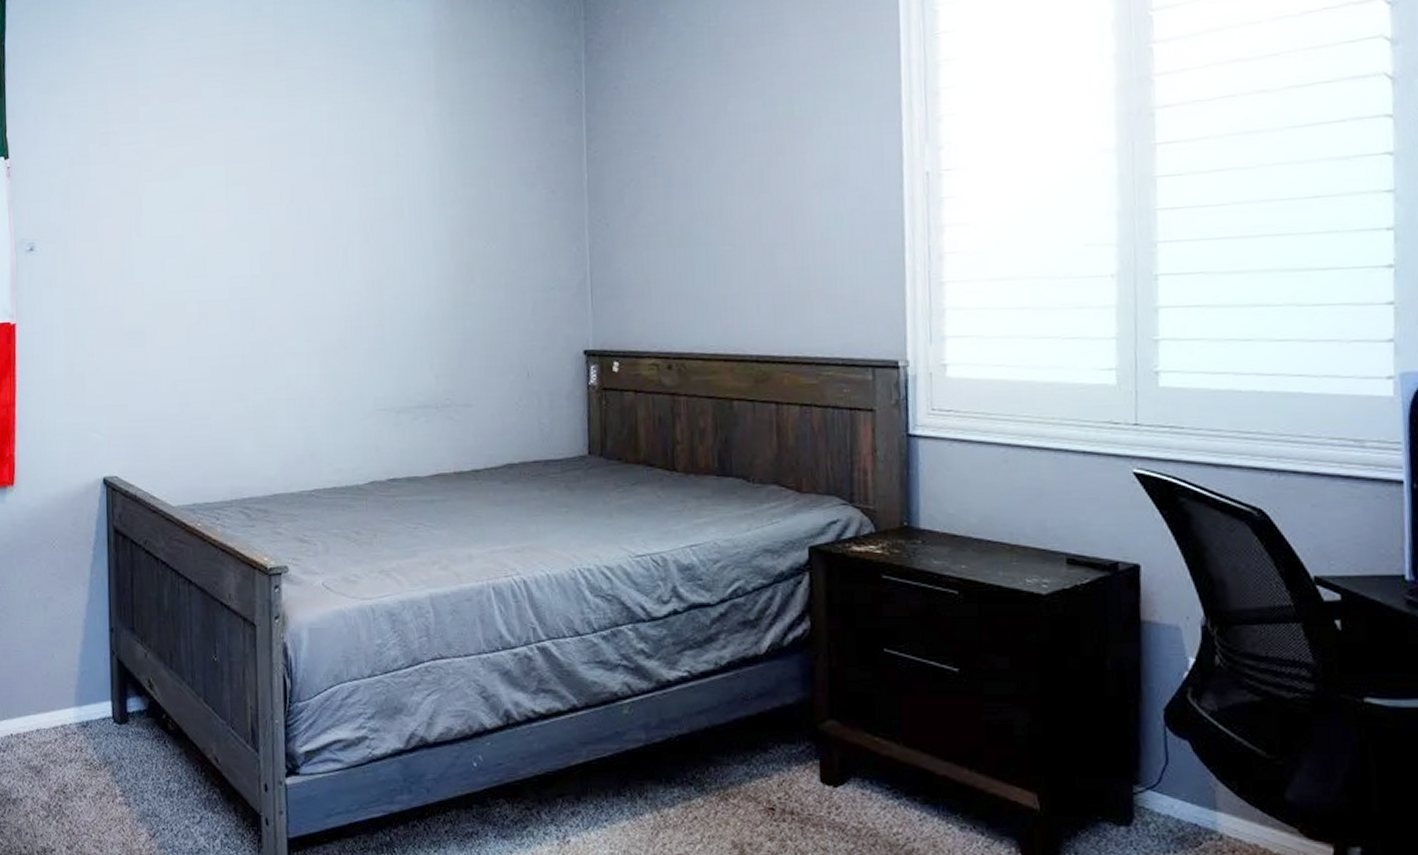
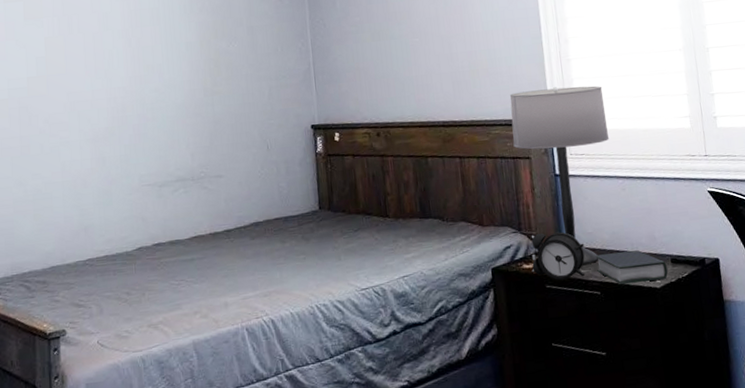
table lamp: none [851,319,992,555] -> present [509,85,610,266]
alarm clock: none [864,508,941,571] -> present [531,232,585,281]
book: none [955,543,1060,586] -> present [595,250,668,285]

